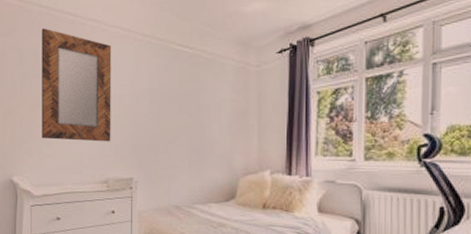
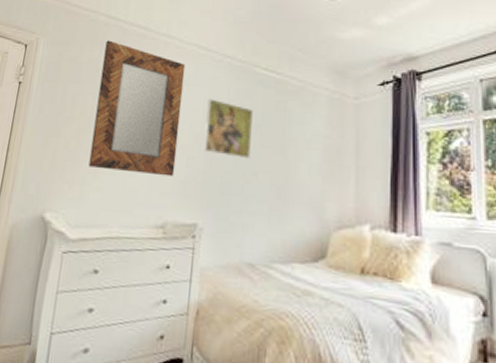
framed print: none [133,74,172,123] -> present [203,98,253,158]

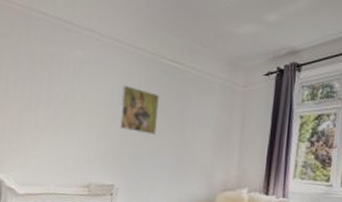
home mirror: present [88,40,186,177] -> none [29,34,105,148]

